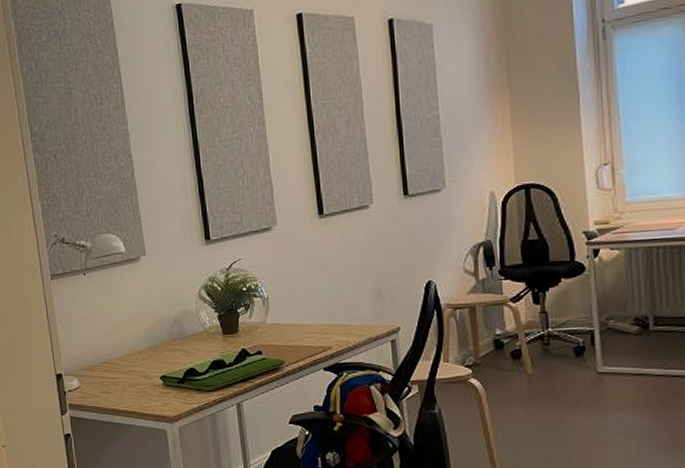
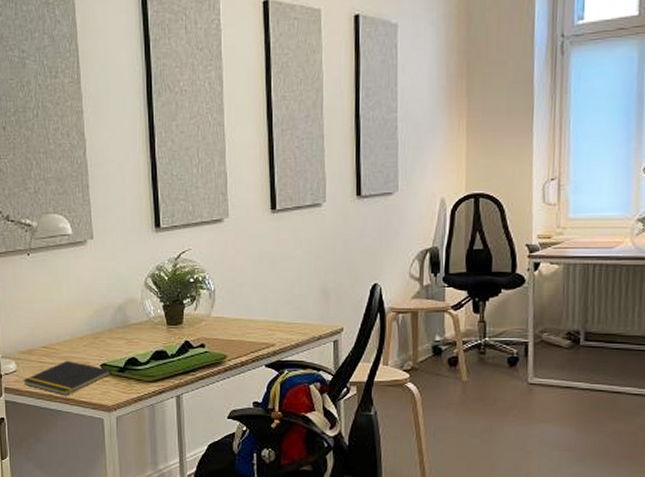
notepad: none [86,374,172,410] -> present [23,360,112,396]

